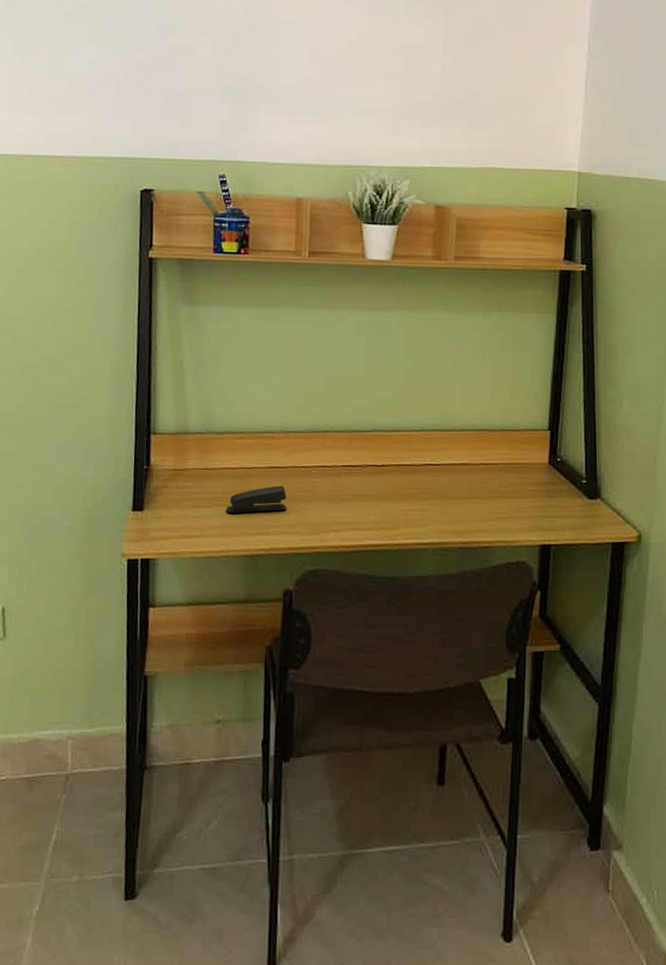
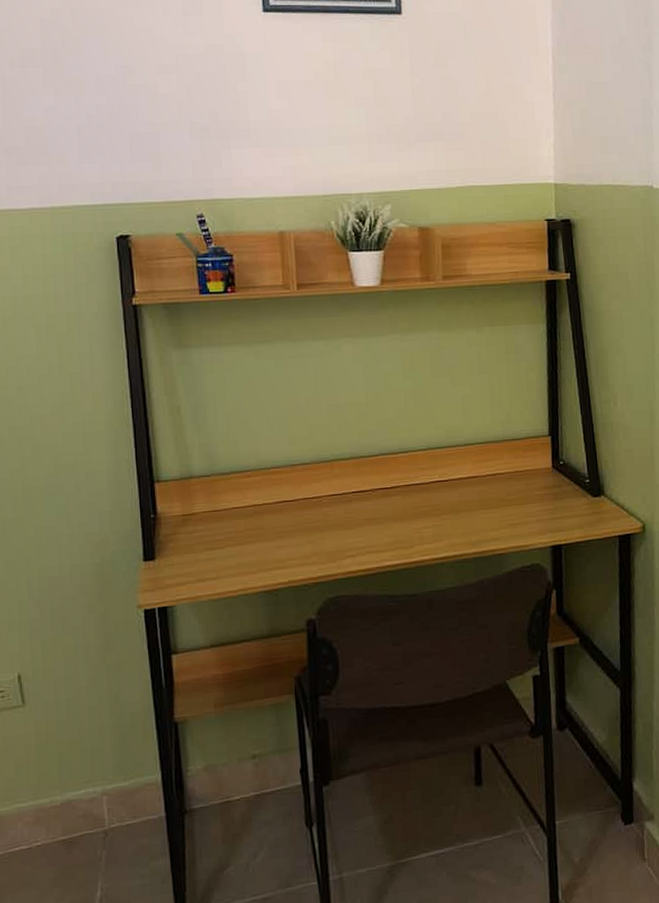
stapler: present [226,485,287,513] -> none [240,518,302,552]

